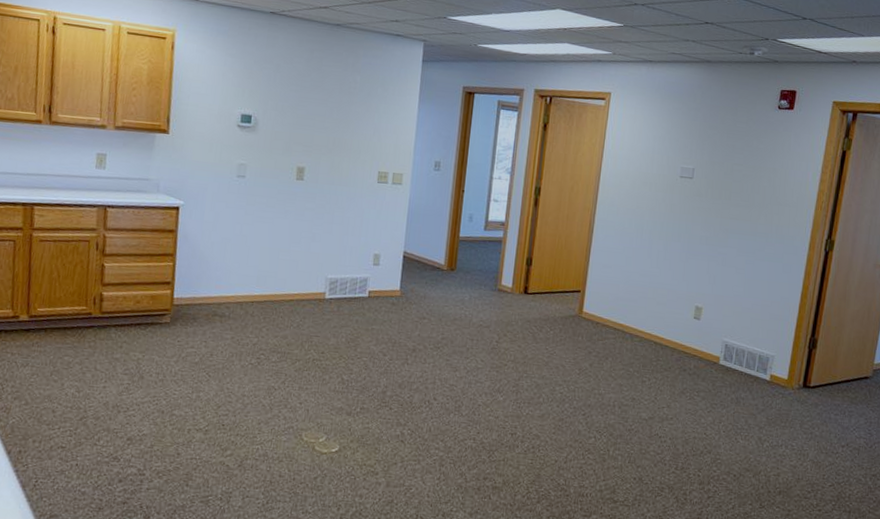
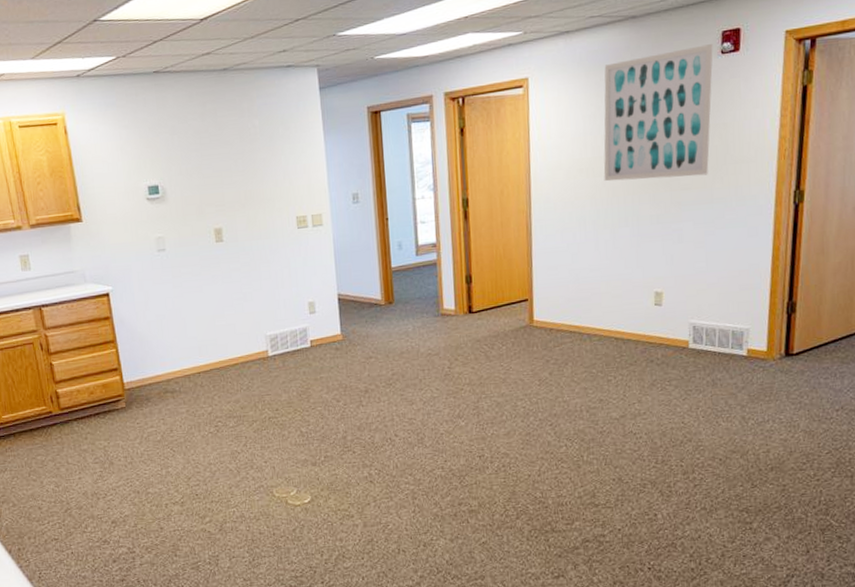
wall art: none [664,96,772,210] -> present [603,44,713,182]

